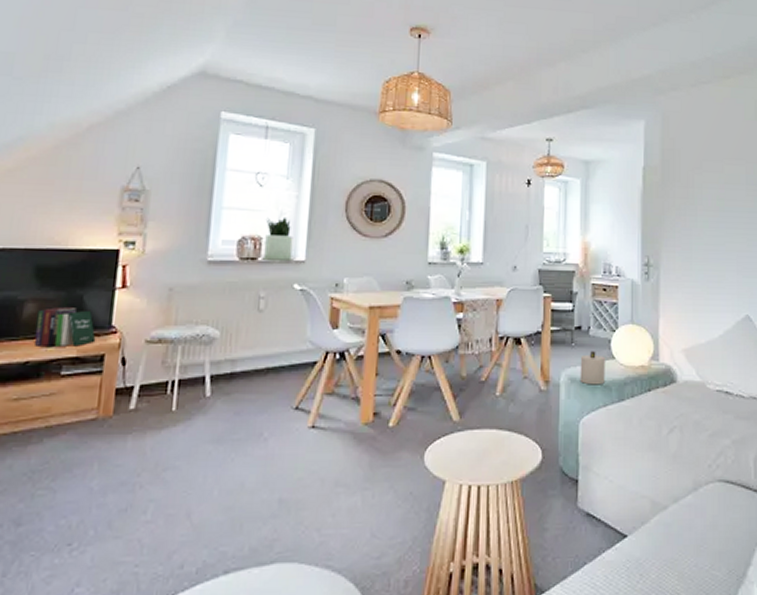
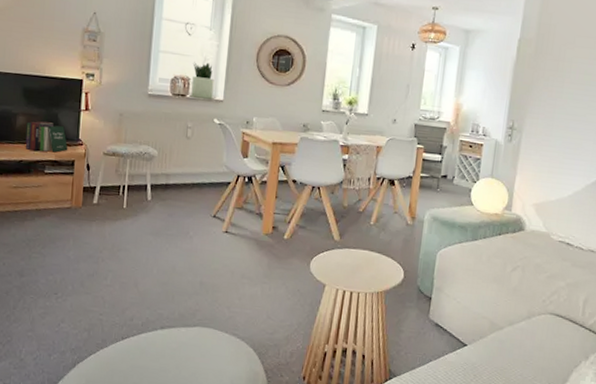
candle: present [579,351,605,385] -> none [441,197,465,226]

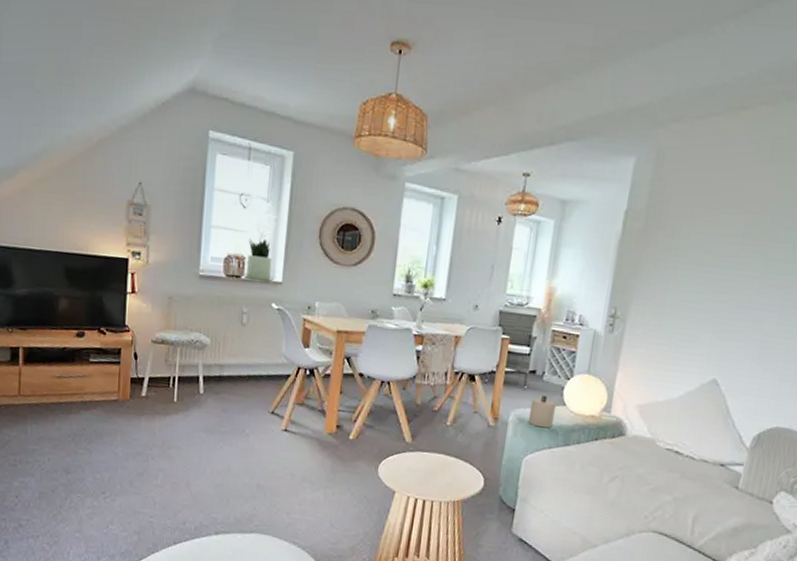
books: present [25,121,68,153] -> none [68,304,114,340]
candle: none [441,197,465,226] -> present [527,396,556,429]

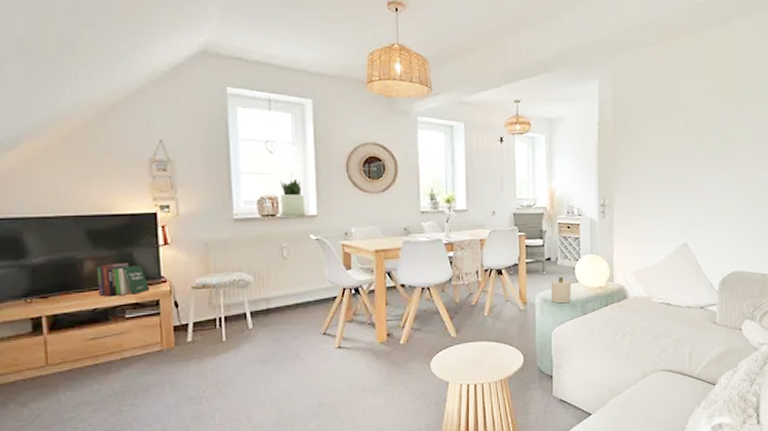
books: none [68,304,114,340] -> present [96,262,150,296]

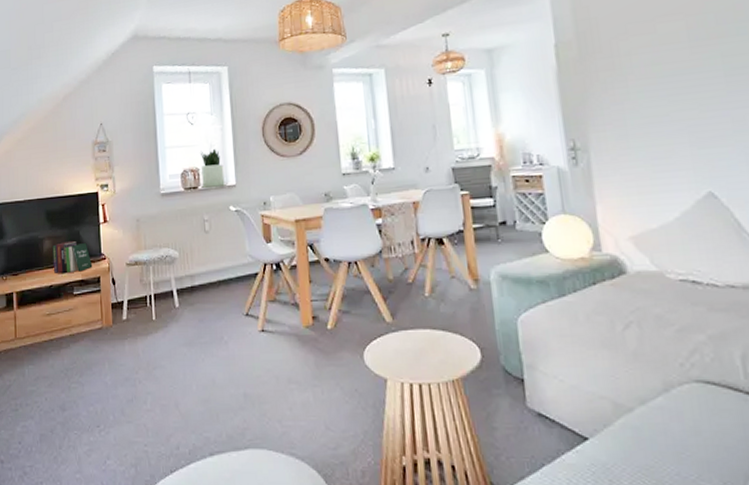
candle: present [550,277,571,304] -> none [509,246,541,282]

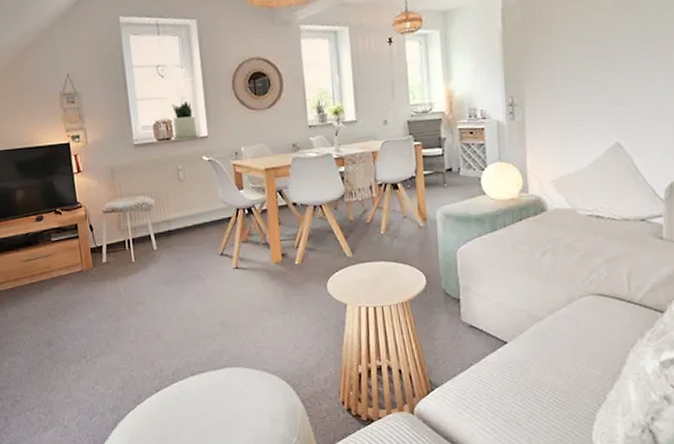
books: present [52,240,93,273] -> none [25,190,69,222]

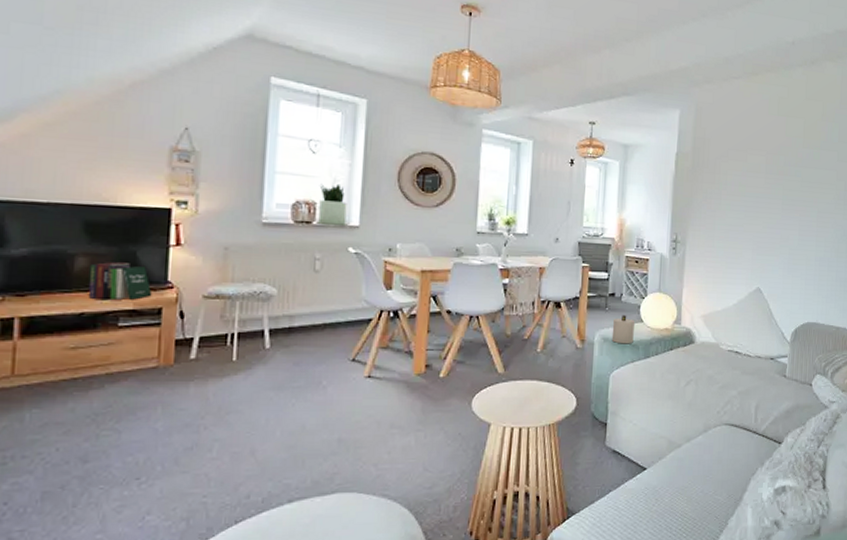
books: none [25,190,69,222] -> present [88,261,152,300]
candle: none [453,189,478,219] -> present [611,315,634,344]

